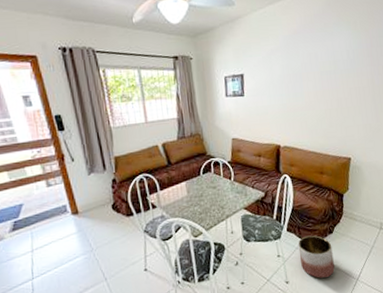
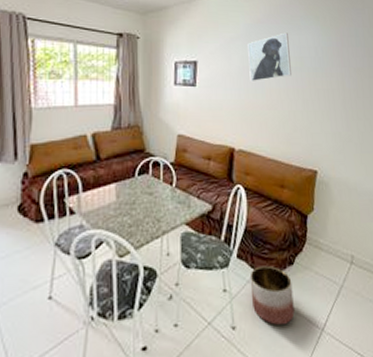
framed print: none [286,40,327,88] -> present [248,32,292,83]

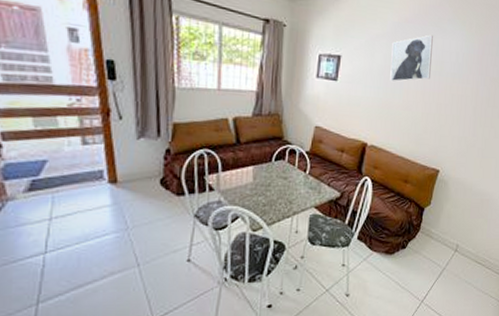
planter: present [249,265,295,325] -> none [366,247,402,295]

